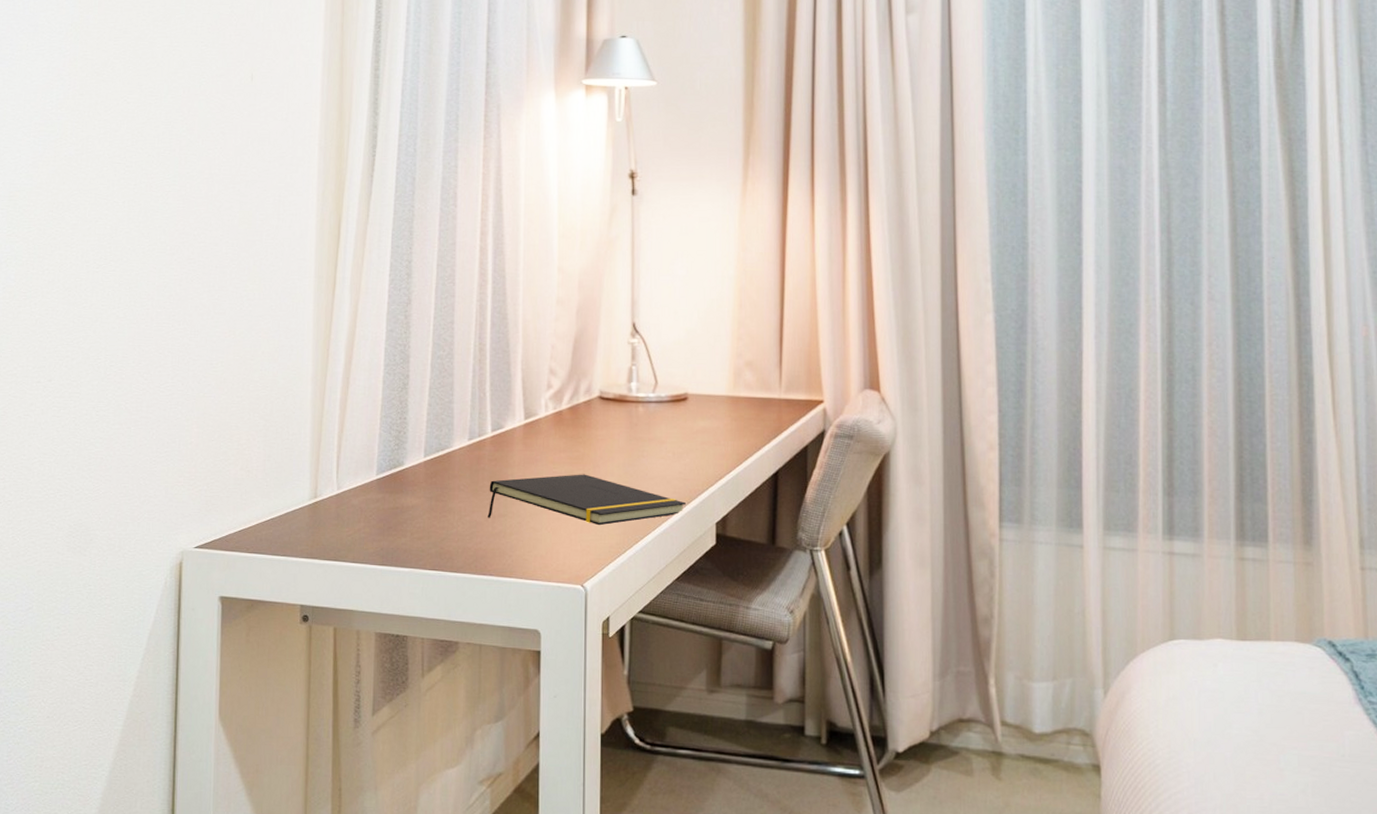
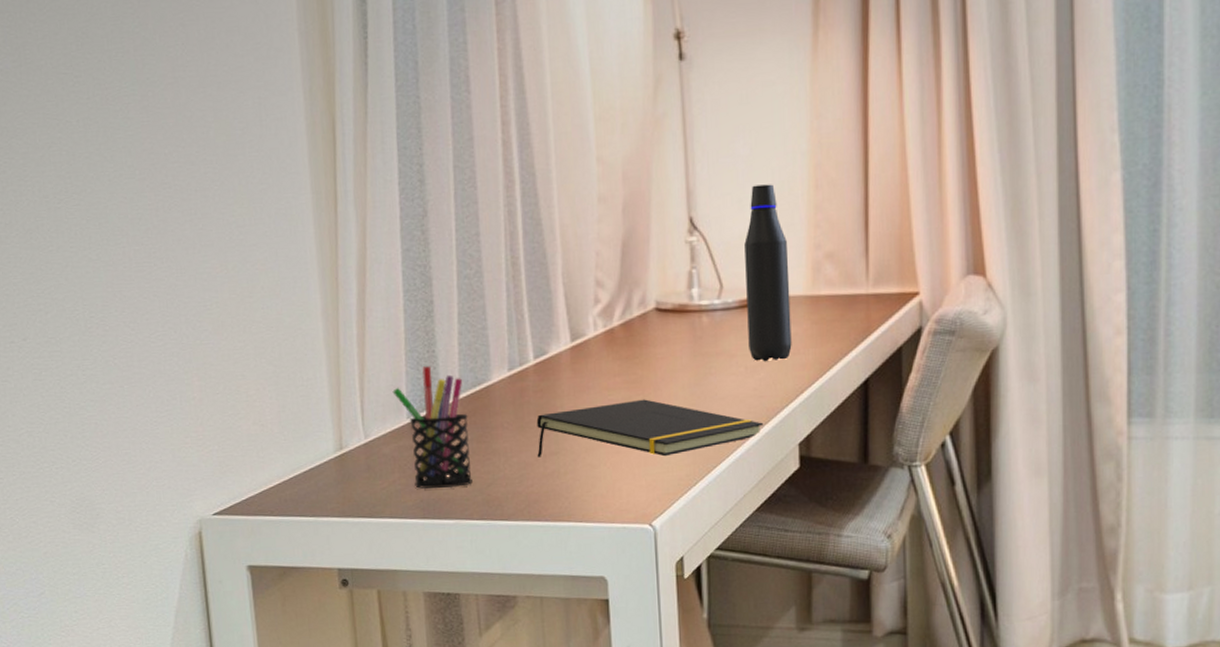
pen holder: none [366,431,430,540] -> present [392,366,473,489]
water bottle: none [677,301,715,449] -> present [744,184,792,361]

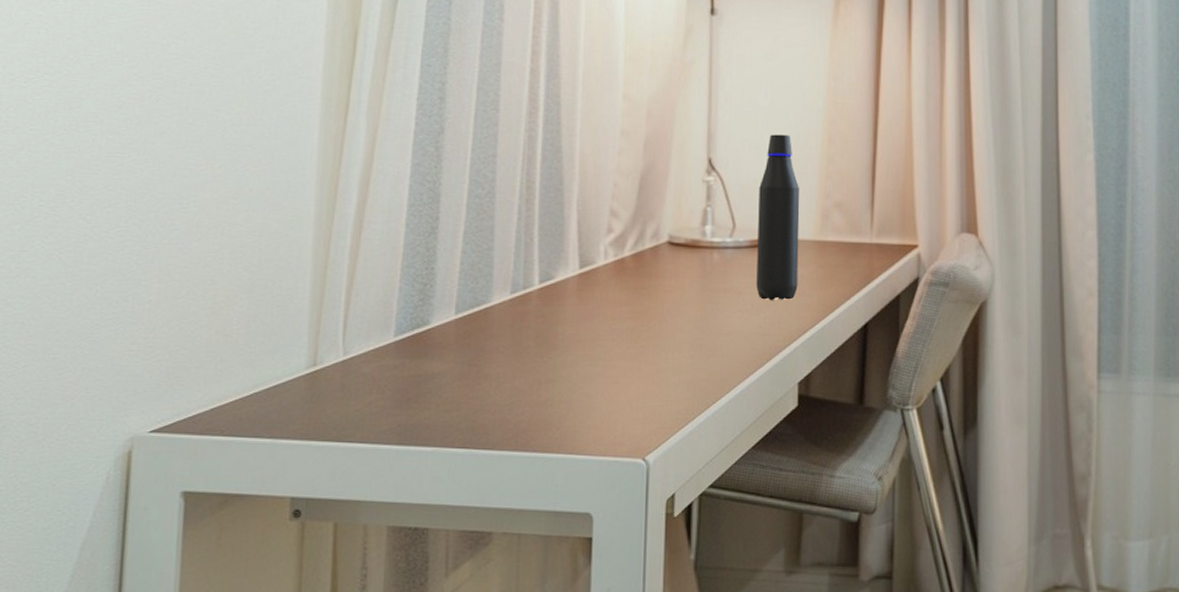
pen holder: present [392,366,473,489] -> none [381,283,462,413]
notepad: present [536,399,764,458] -> none [531,330,766,390]

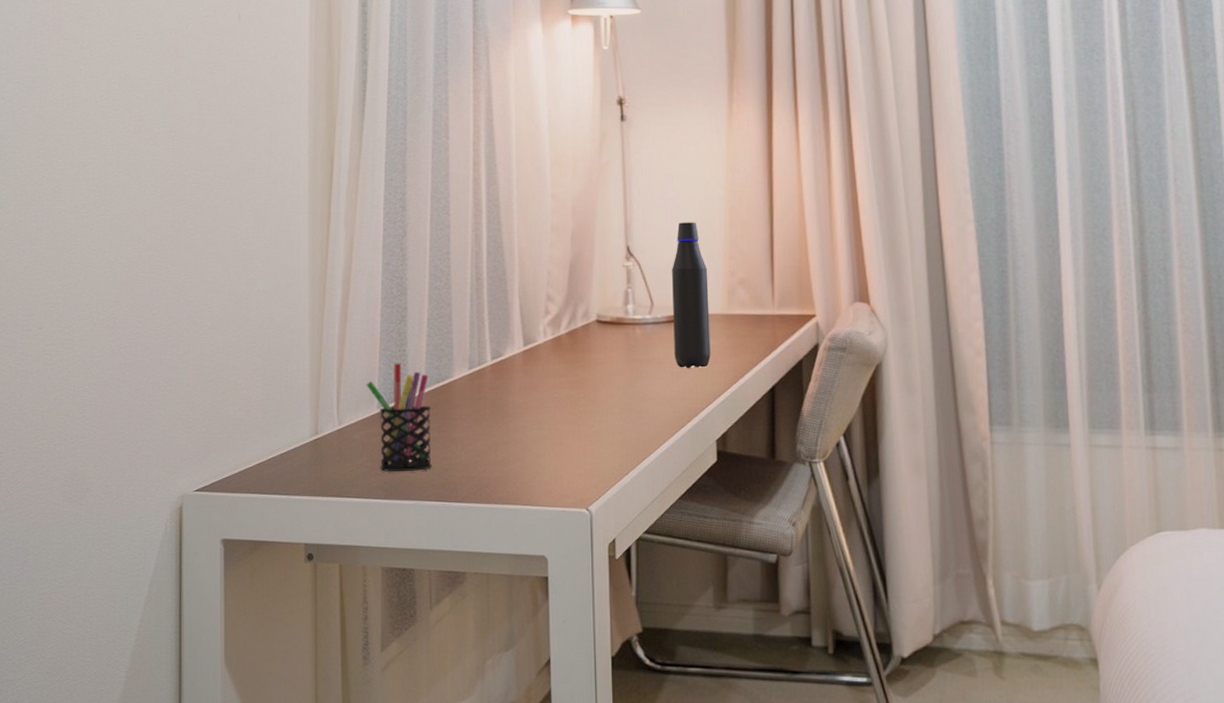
pen holder: none [381,283,462,413] -> present [366,363,432,472]

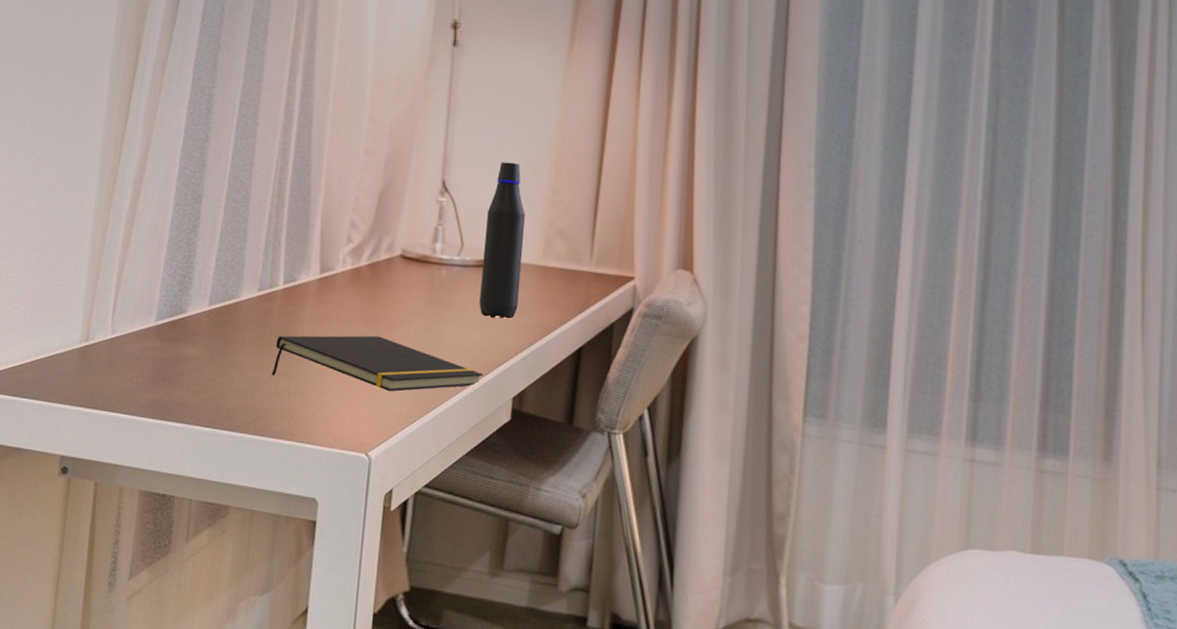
pen holder: present [366,363,432,472] -> none [146,275,215,393]
notepad: none [490,398,687,449] -> present [271,335,484,392]

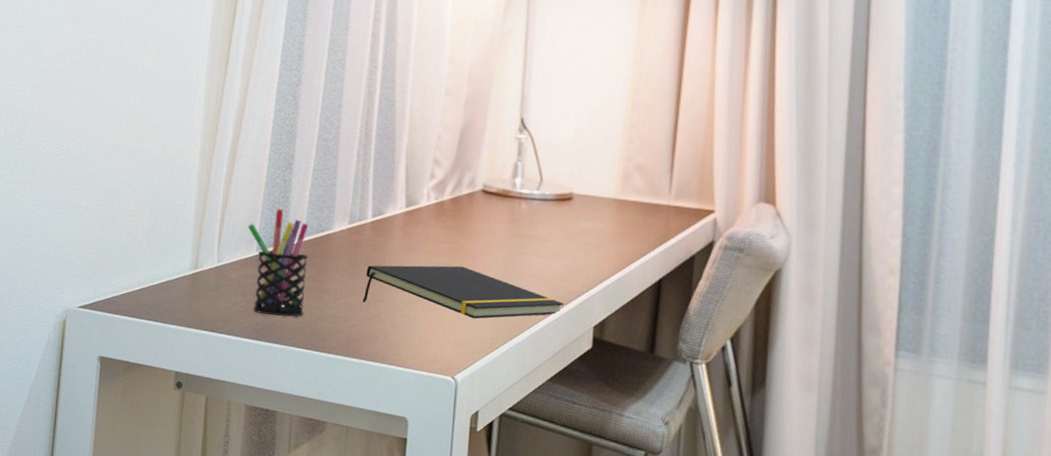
pen holder: none [146,275,215,393] -> present [247,209,309,317]
water bottle: present [479,162,525,319] -> none [559,99,603,251]

